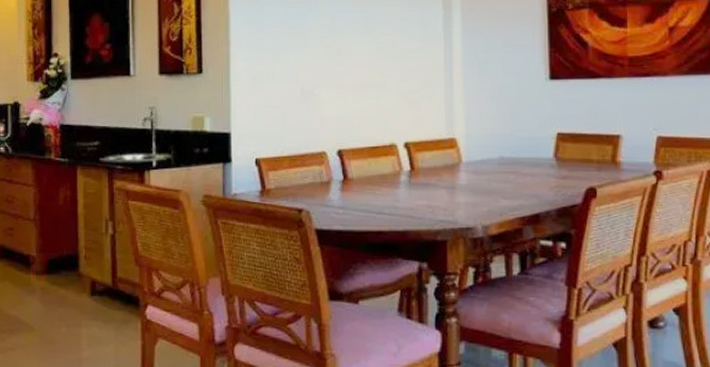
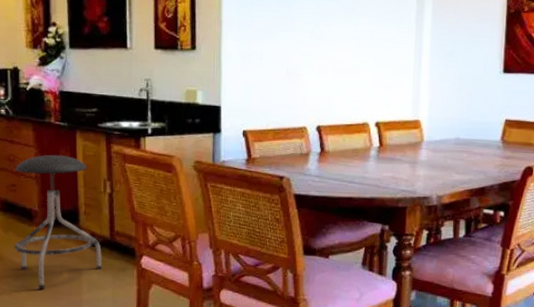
stool: none [9,194,104,346] -> present [13,155,103,289]

